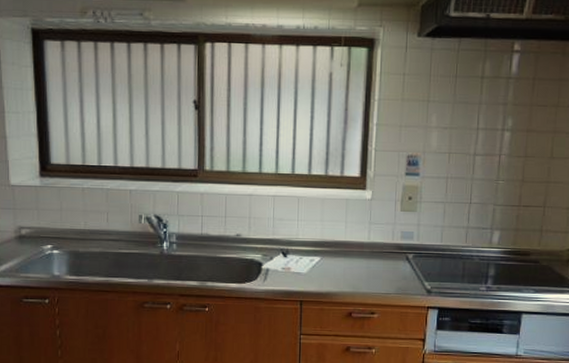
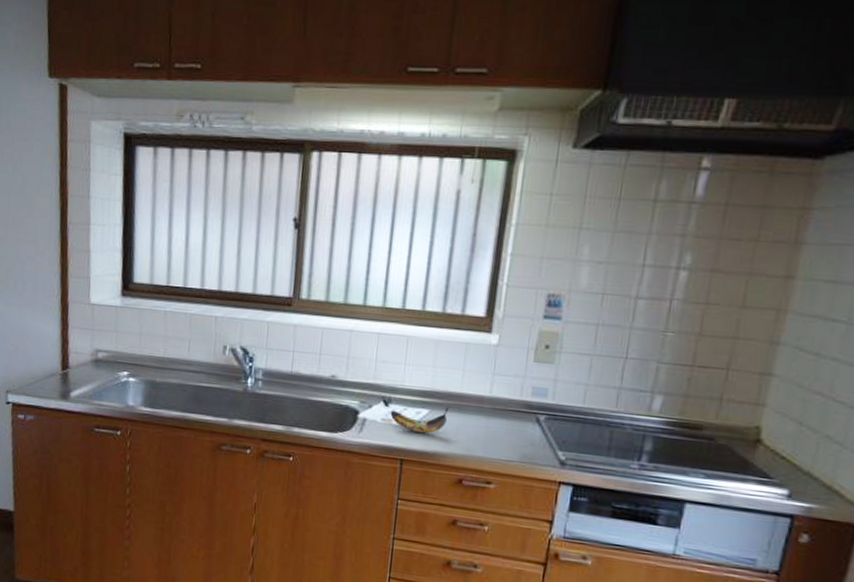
banana: none [289,252,337,278] -> present [390,406,449,434]

